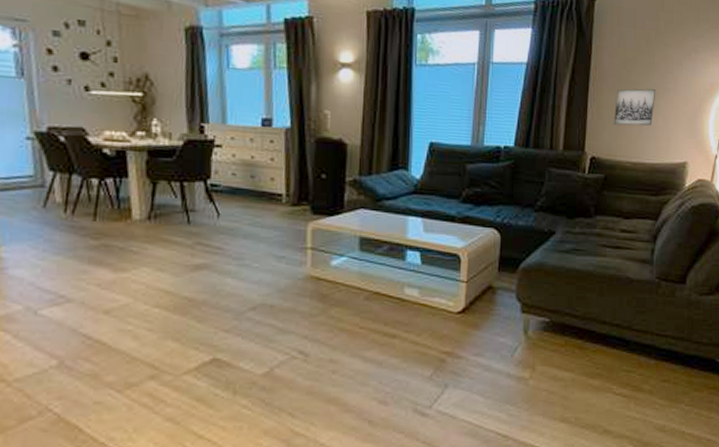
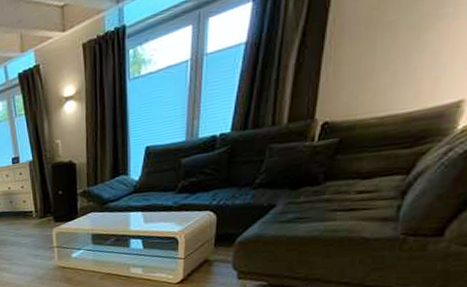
wall art: present [613,88,656,126] -> none [355,22,424,81]

